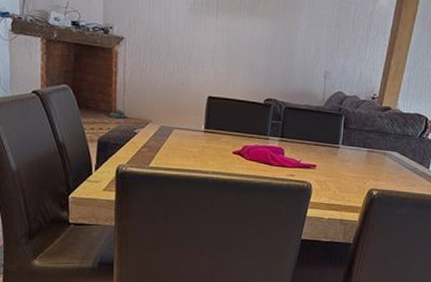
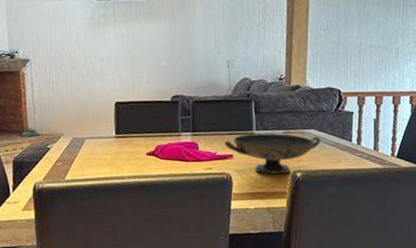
decorative bowl: none [309,146,401,190] -> present [224,133,321,175]

